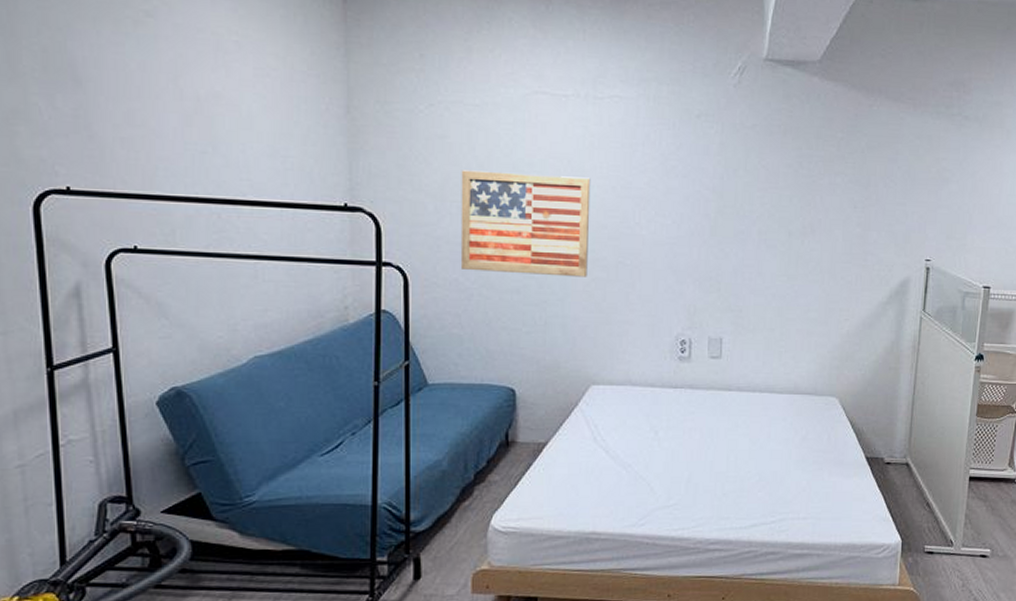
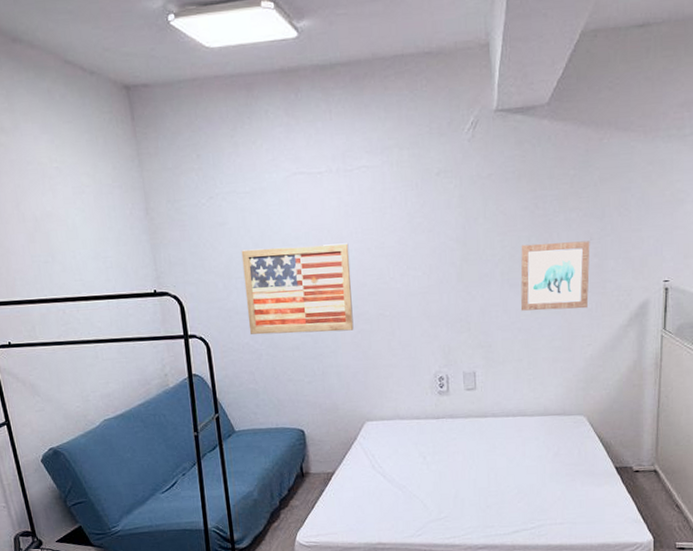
wall art: none [776,204,854,280] -> present [520,241,590,311]

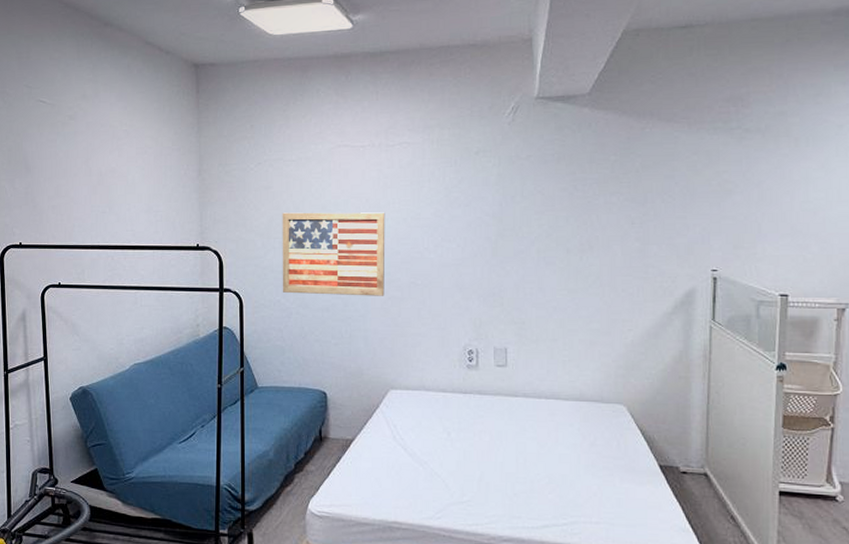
wall art: present [520,241,590,311] -> none [556,224,632,292]

